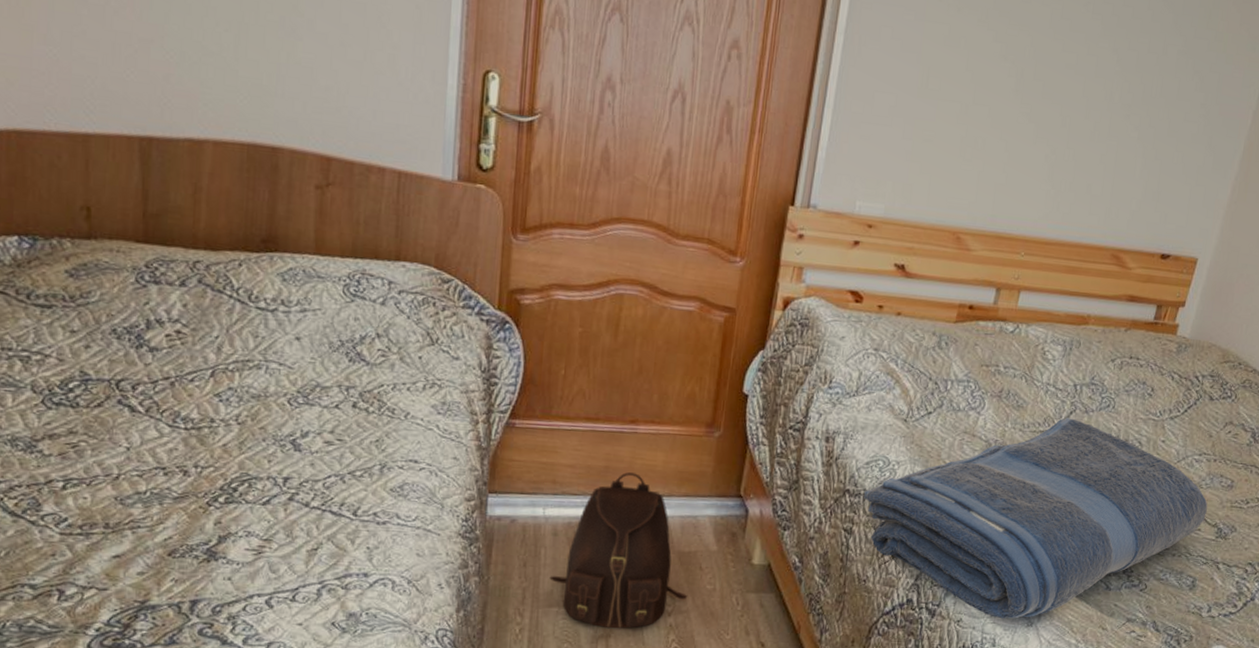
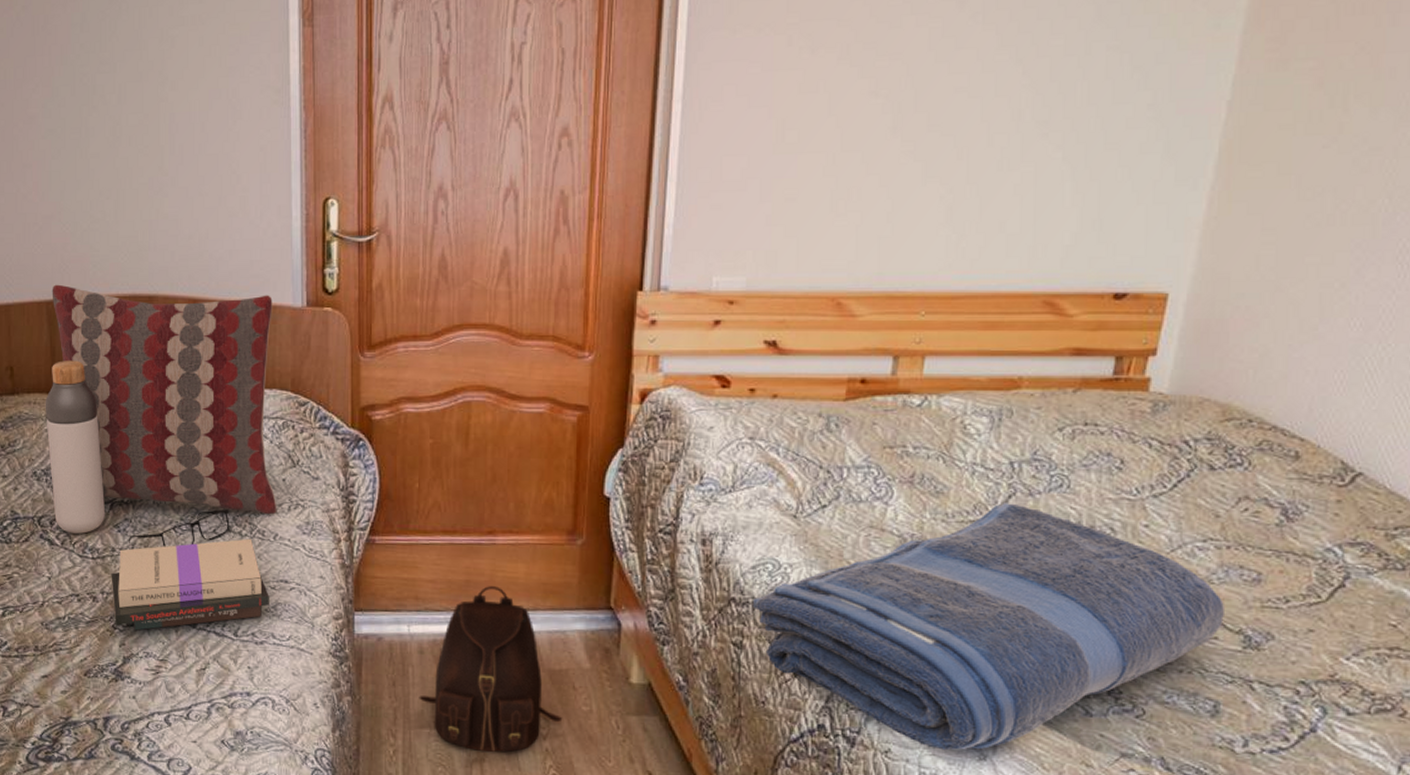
bottle: none [131,206,205,402] -> present [45,360,106,534]
pillow: none [147,119,420,393] -> present [52,284,277,515]
books: none [207,415,396,508] -> present [111,538,269,631]
eyeglasses: none [231,384,356,421] -> present [128,509,230,547]

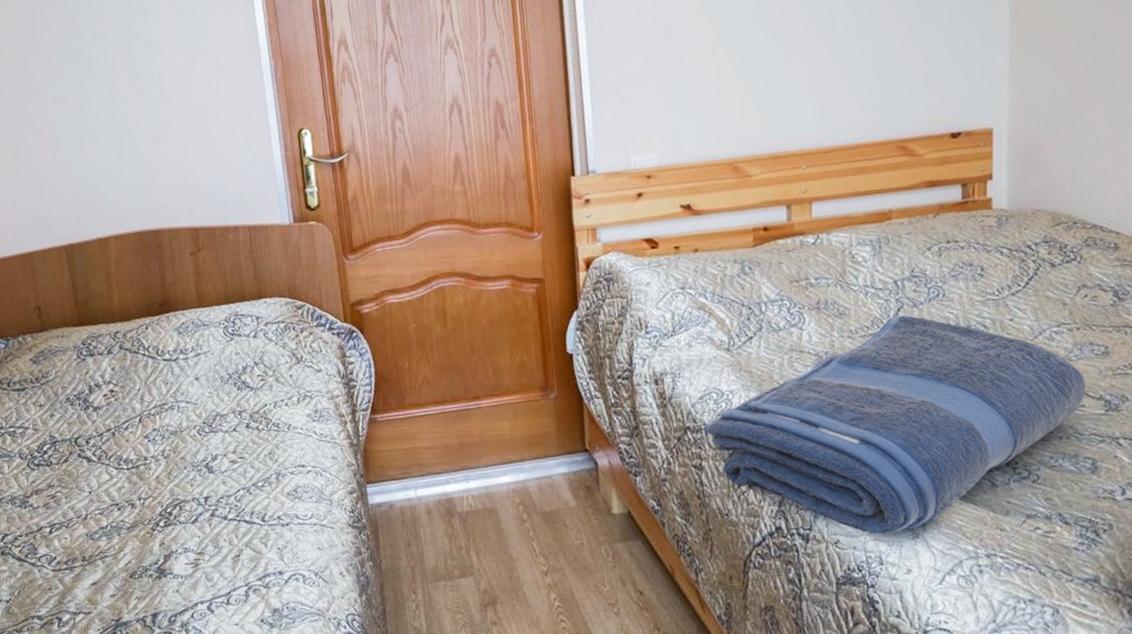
bottle: present [45,360,106,534] -> none [71,294,136,449]
pillow: present [52,284,277,515] -> none [69,217,288,413]
books: present [111,538,269,631] -> none [145,432,291,529]
eyeglasses: present [128,509,230,547] -> none [158,409,248,451]
backpack: present [419,586,563,753] -> none [432,445,560,595]

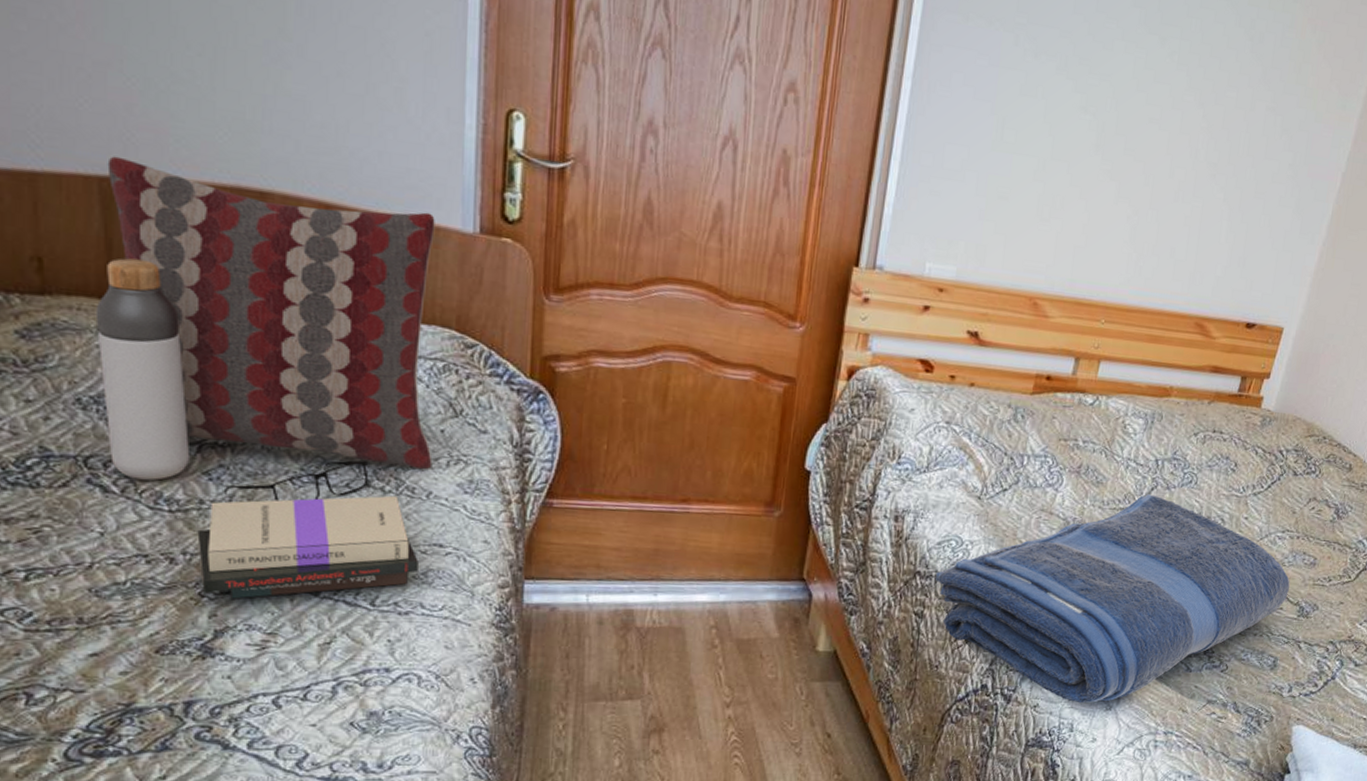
pillow: none [69,217,288,413] -> present [107,156,435,470]
bottle: none [71,294,136,449] -> present [95,258,191,481]
books: none [145,432,291,529] -> present [197,495,419,599]
eyeglasses: none [158,409,248,451] -> present [223,460,369,501]

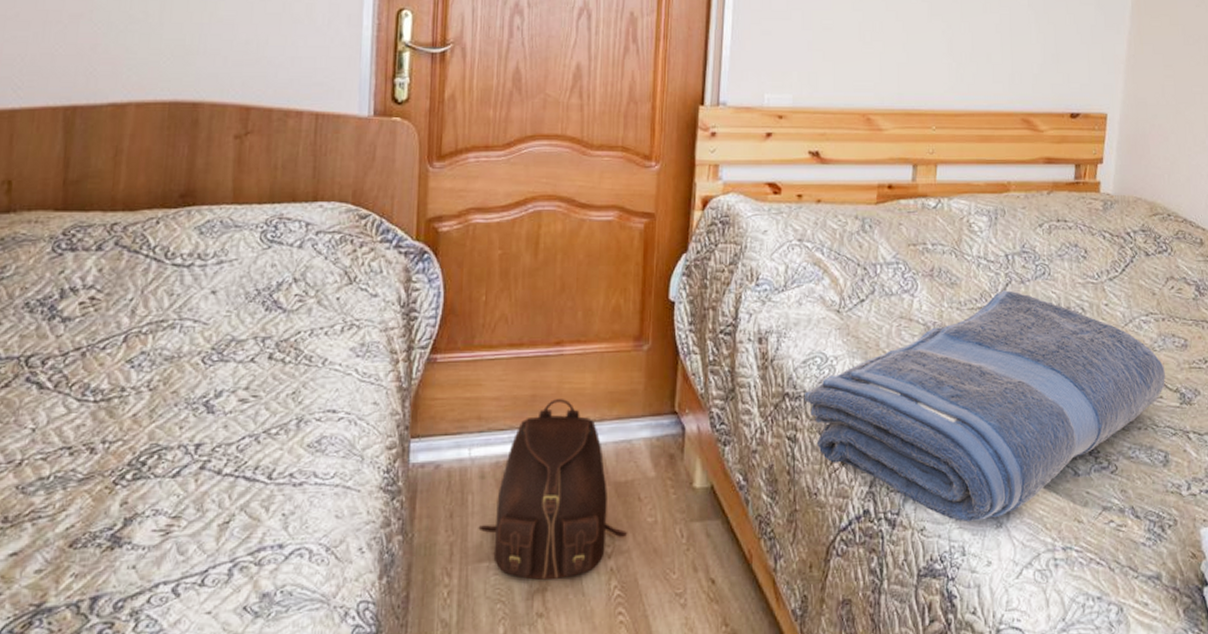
bottle: present [95,258,191,481] -> none [48,173,118,373]
pillow: present [107,156,435,470] -> none [72,88,336,338]
books: present [197,495,419,599] -> none [116,365,313,484]
eyeglasses: present [223,460,369,501] -> none [143,335,272,382]
backpack: none [595,555,748,722] -> present [478,399,628,580]

